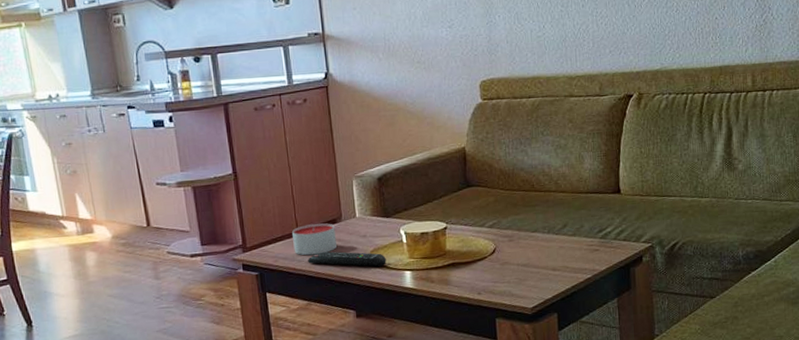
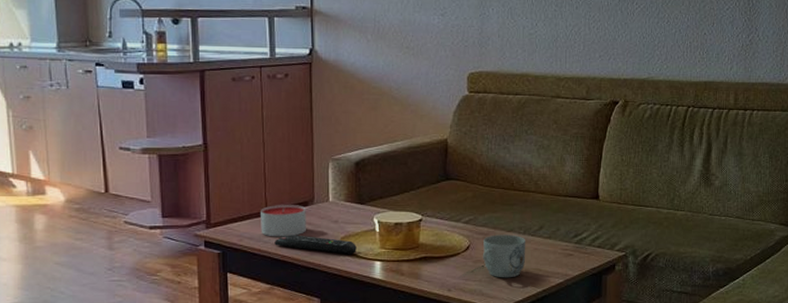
mug: none [509,235,552,278] -> present [482,234,525,278]

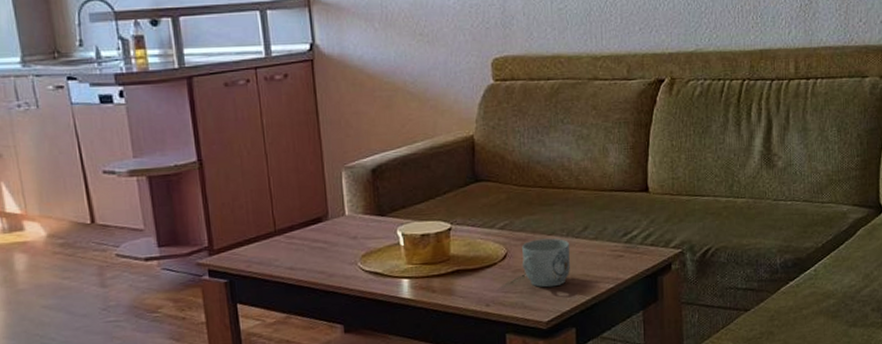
candle: present [261,205,306,237] -> none [269,222,322,260]
remote control: present [274,233,357,255] -> none [287,254,380,274]

